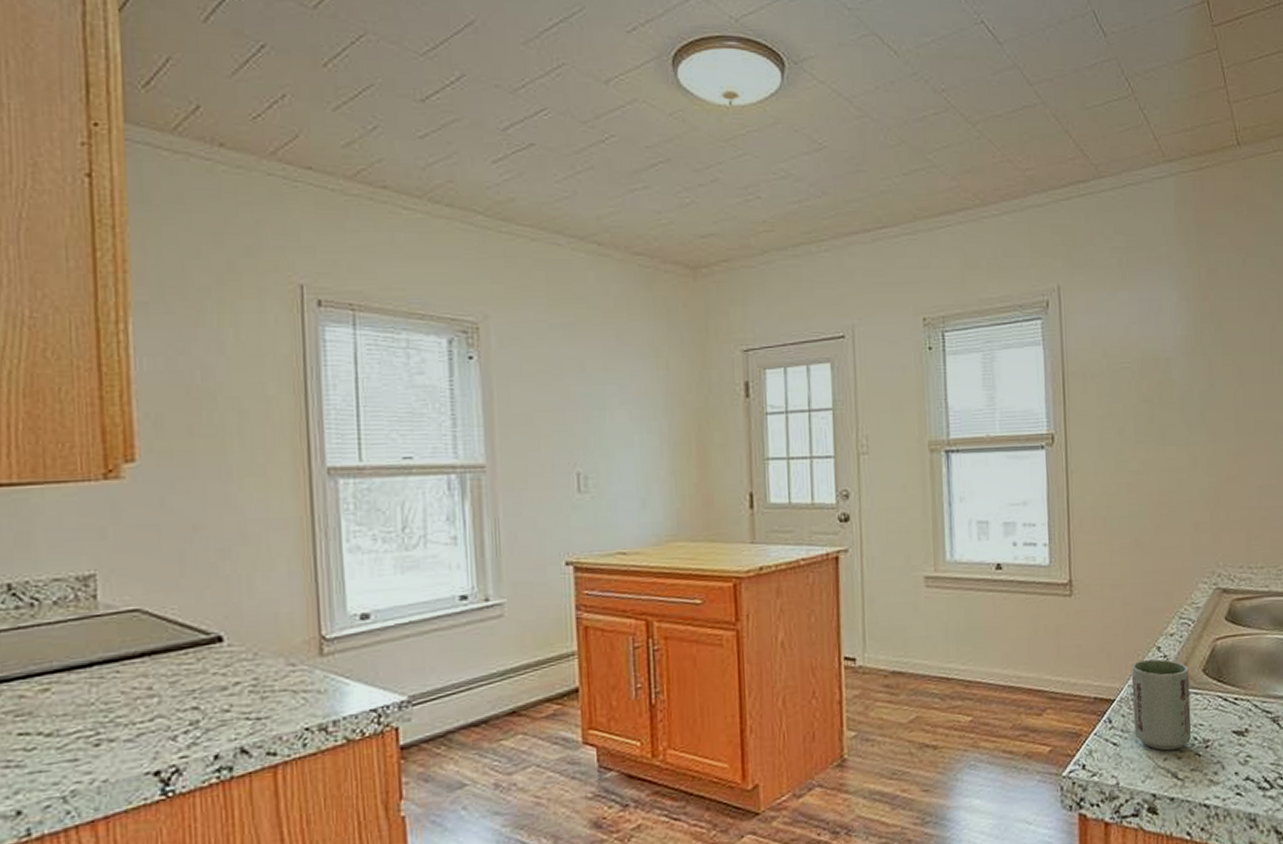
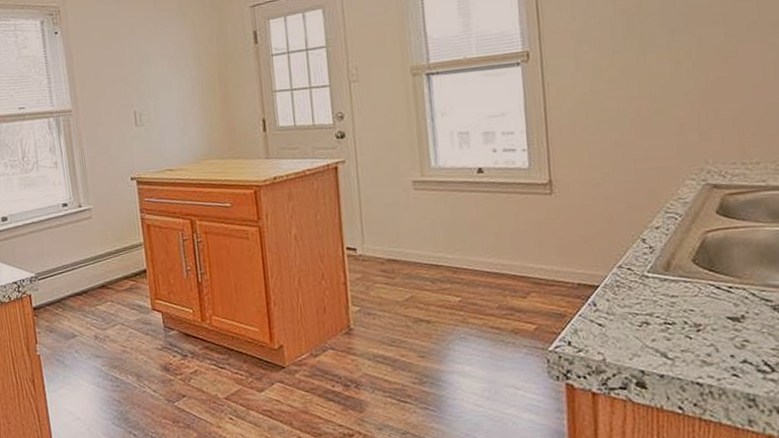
cup: present [1132,659,1191,751] -> none [616,249,681,333]

